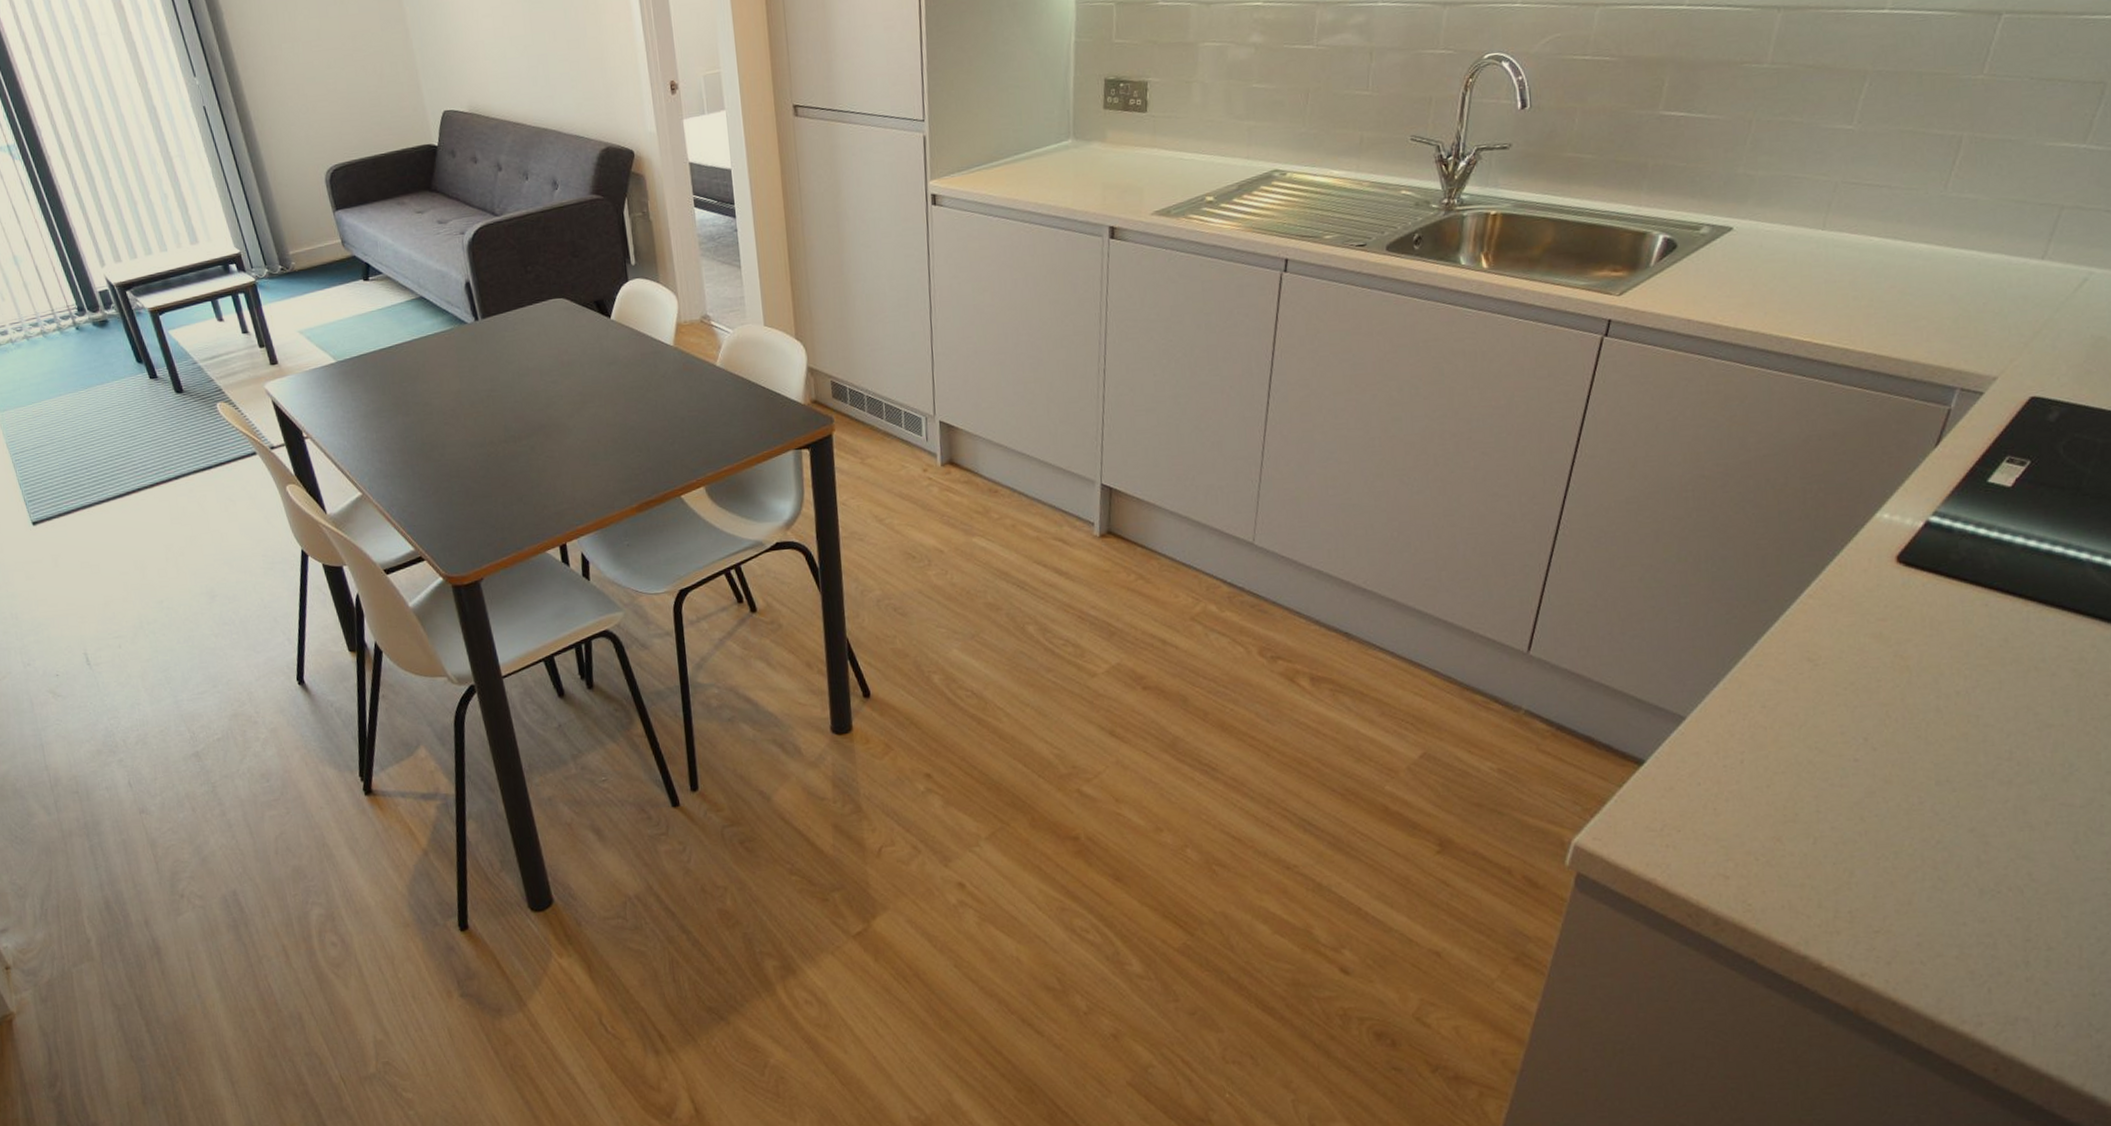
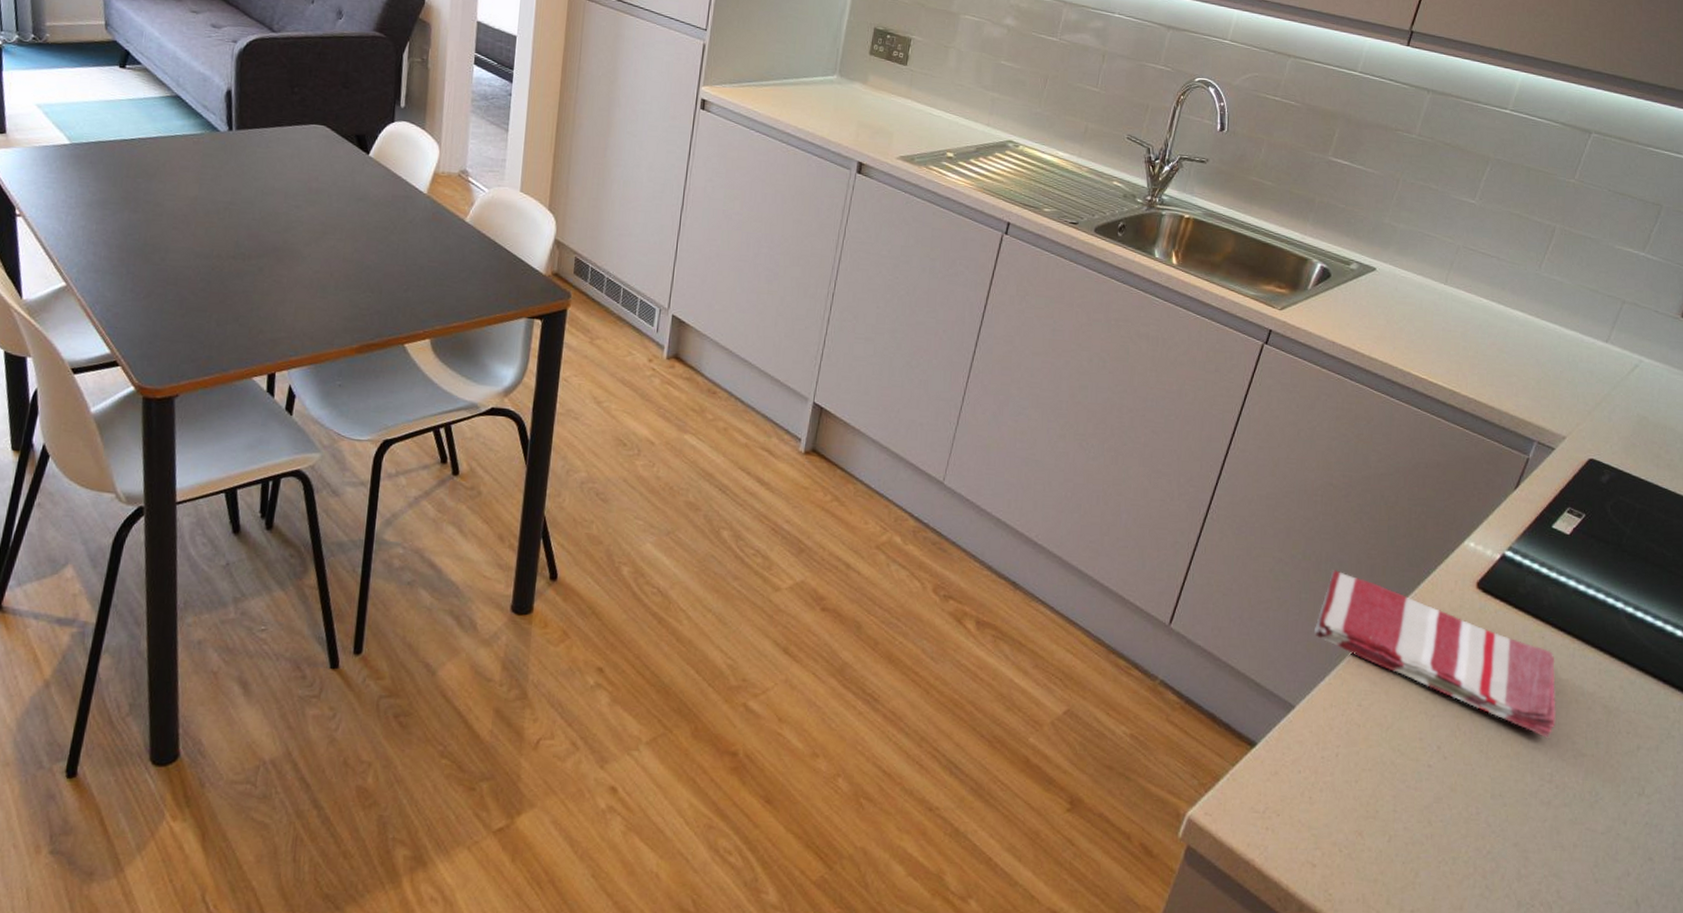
dish towel: none [1699,567,2011,713] -> present [1313,570,1556,738]

